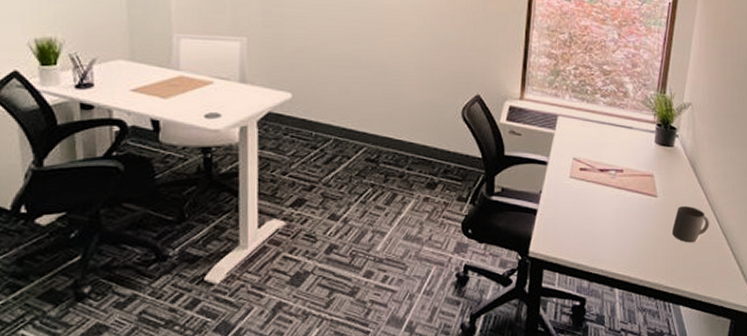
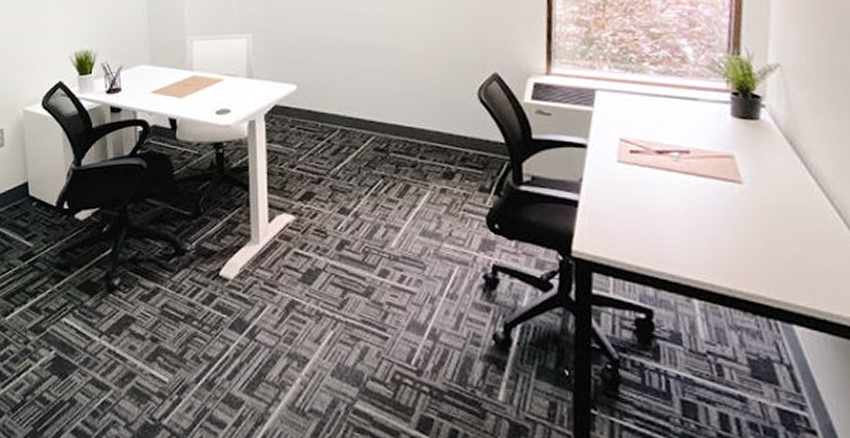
mug: present [672,205,710,243] -> none [769,193,827,242]

